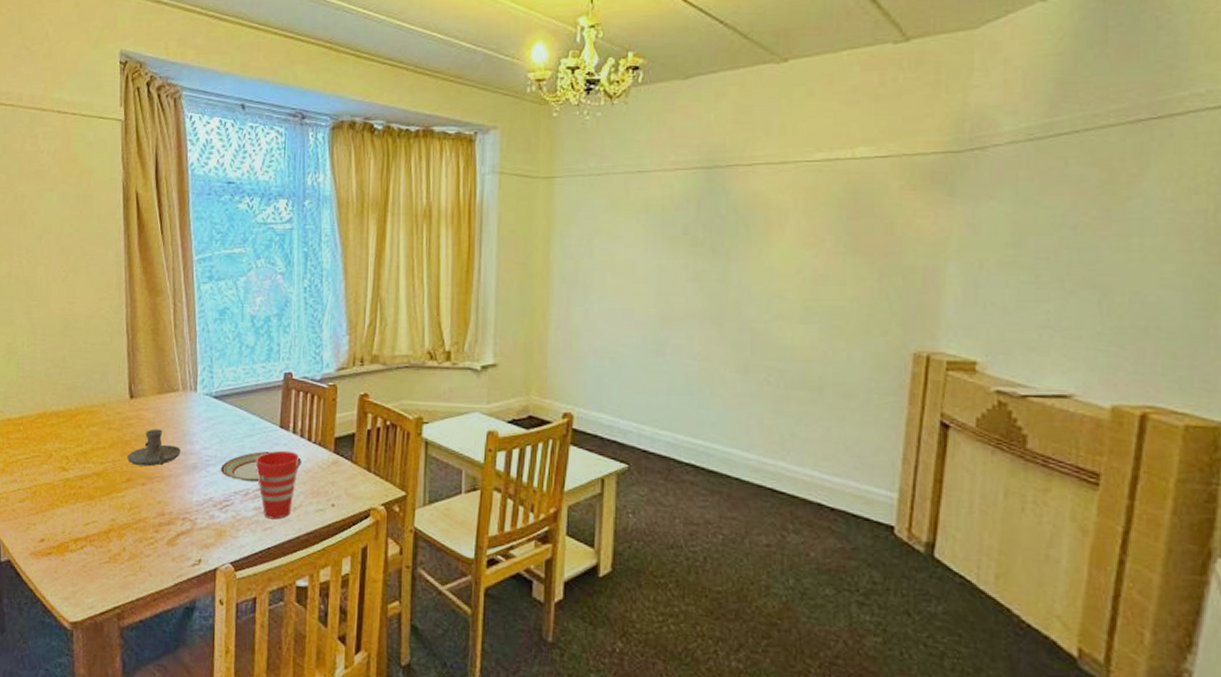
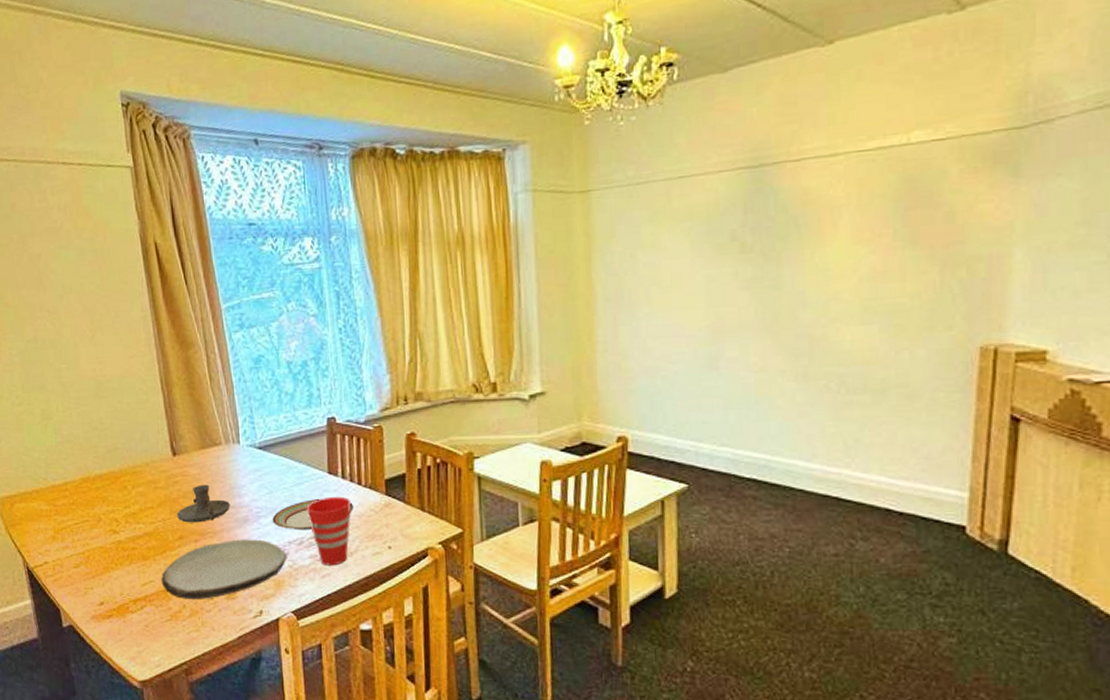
plate: none [104,486,232,544] -> present [161,539,287,599]

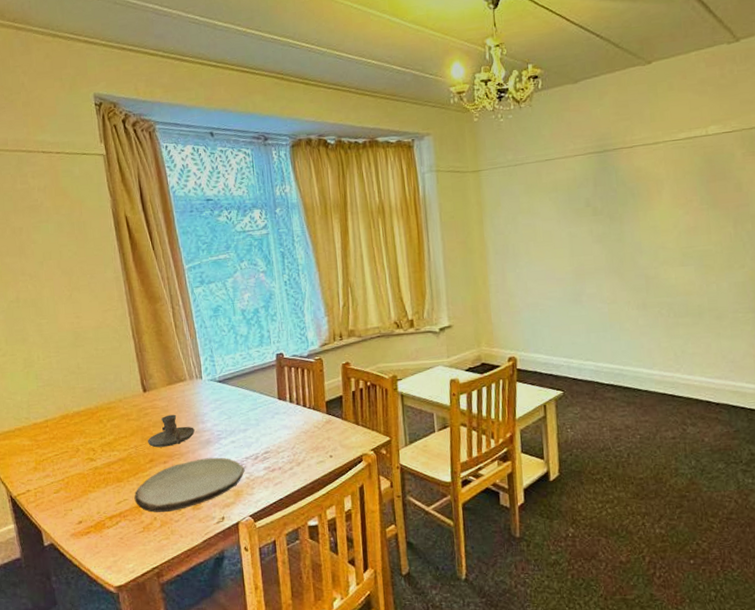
plate: present [272,498,353,531] -> none [231,420,300,448]
cup: present [306,496,351,566] -> none [260,417,298,475]

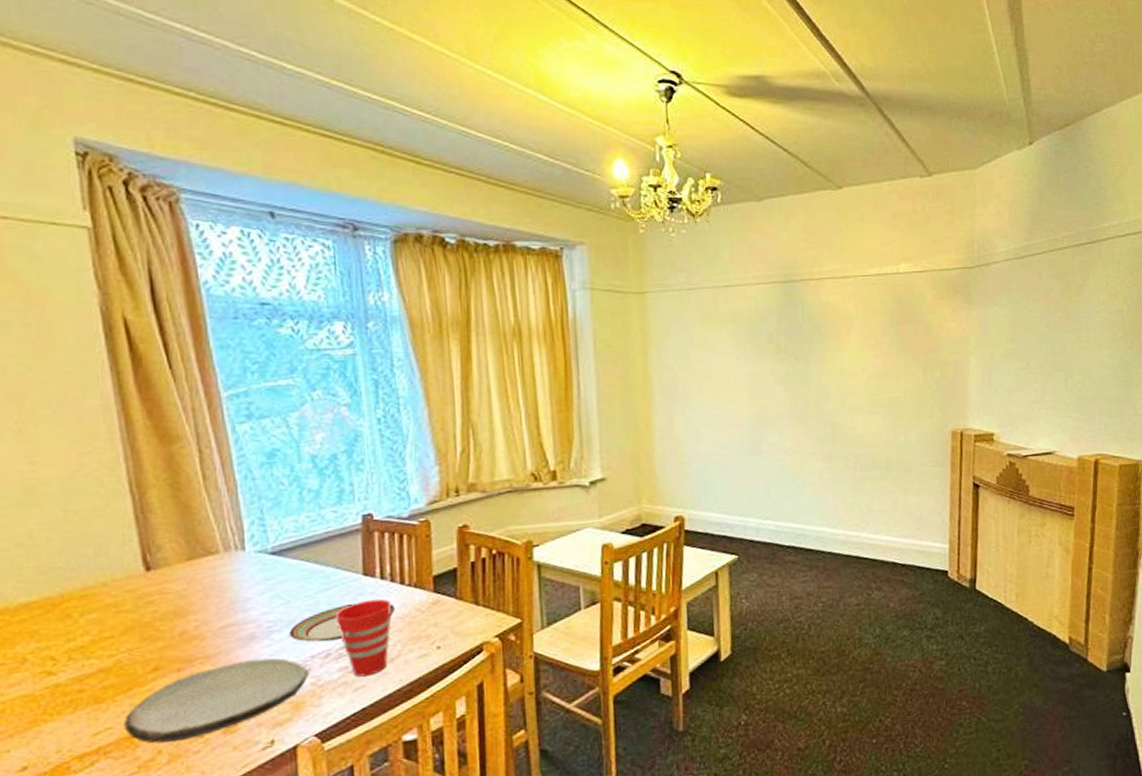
candle holder: present [148,414,195,448] -> none [151,601,230,650]
plate: none [231,420,300,448] -> present [289,603,395,642]
cup: none [260,417,298,475] -> present [335,598,392,677]

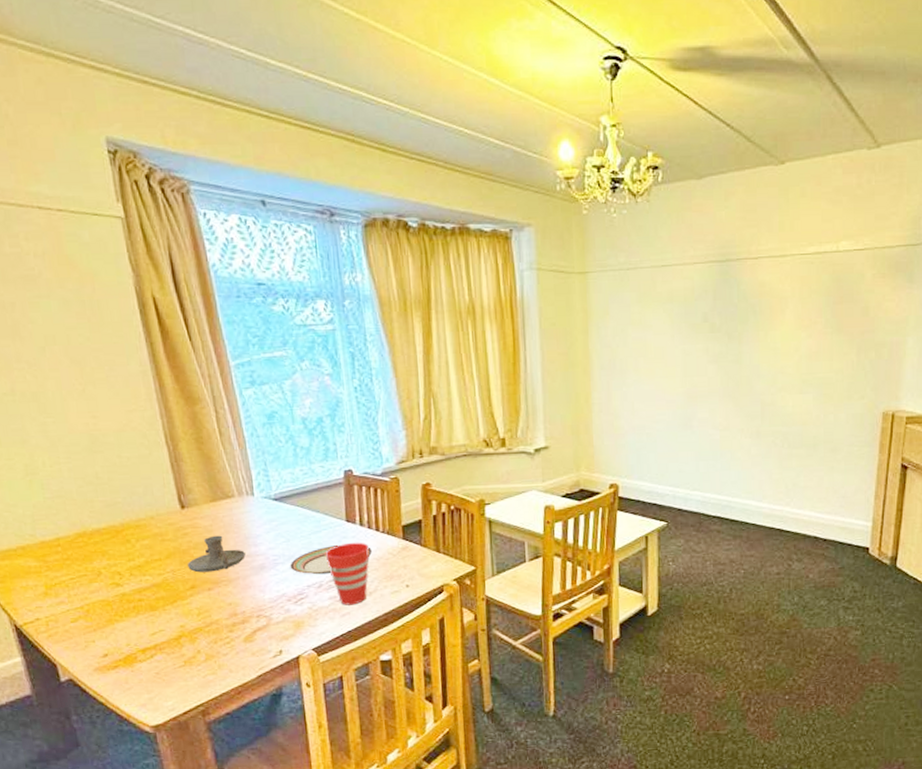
plate: present [124,658,309,744] -> none [172,585,306,645]
candle holder: none [151,601,230,650] -> present [188,535,246,573]

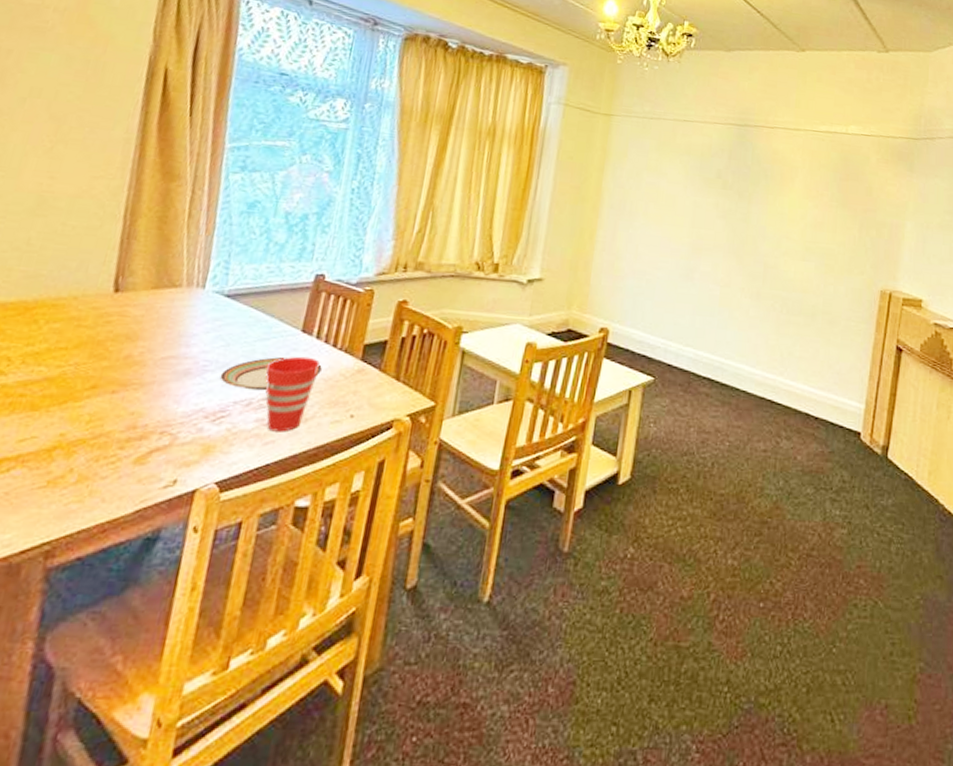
candle holder: present [188,535,246,573] -> none [97,328,173,372]

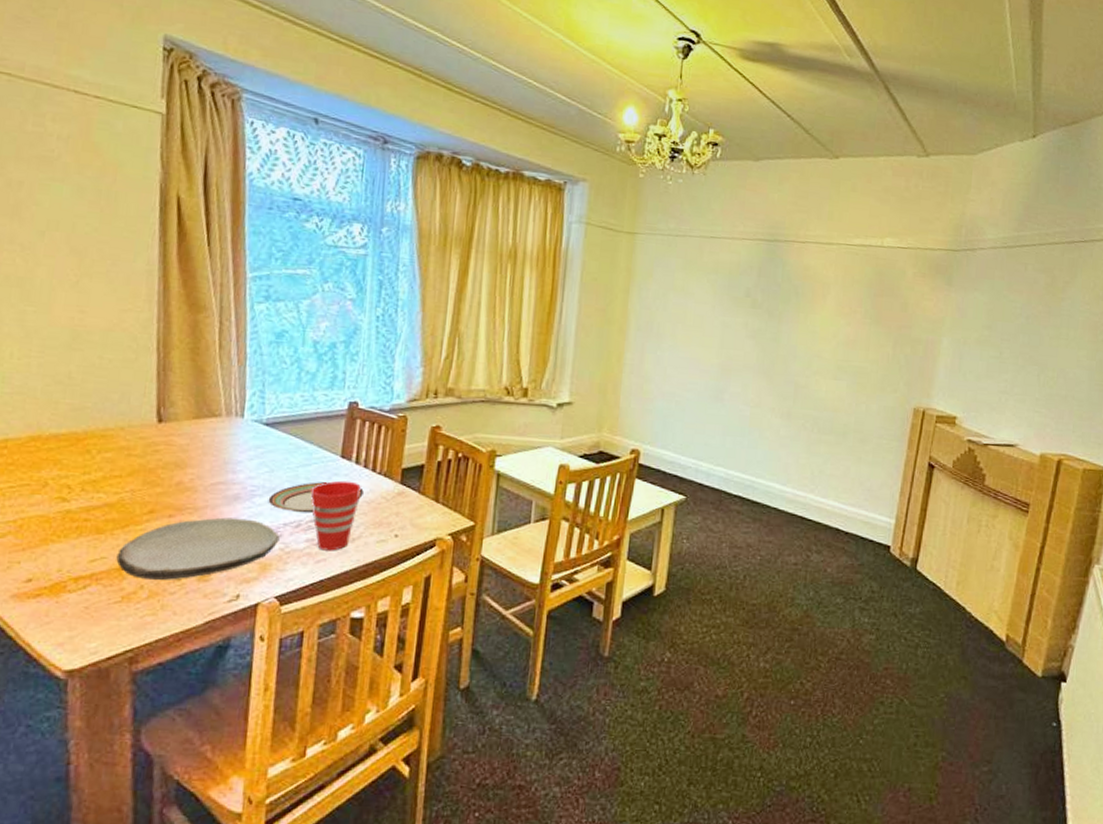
plate: none [47,394,228,463] -> present [116,517,280,580]

